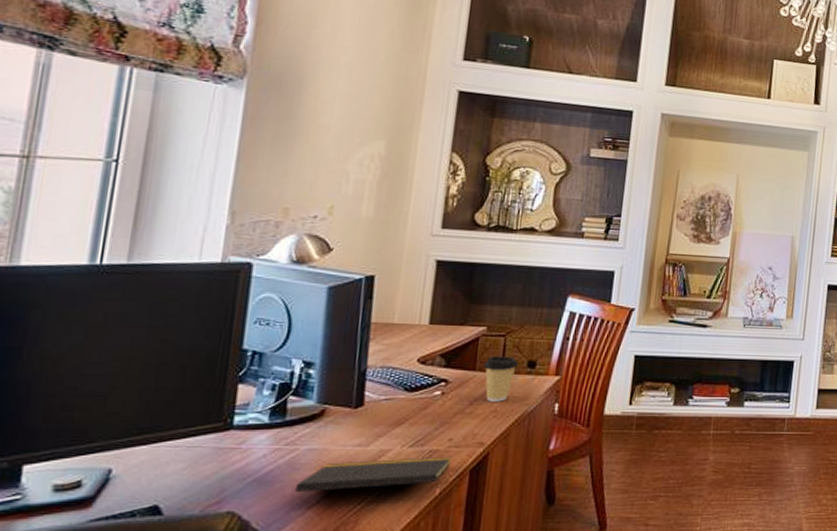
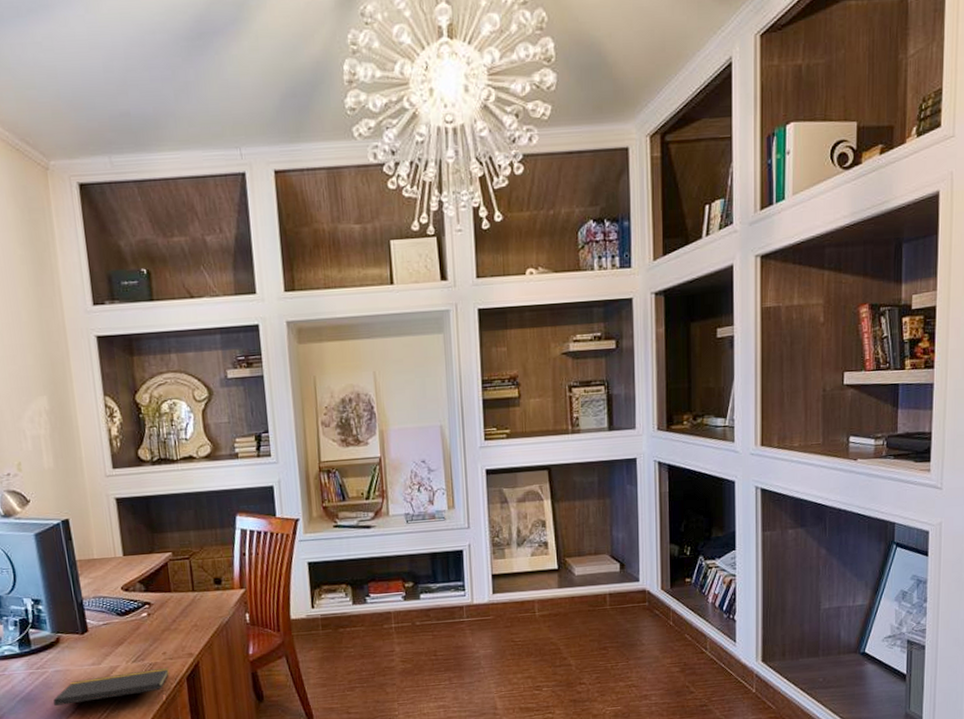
coffee cup: present [483,355,518,402] -> none [177,576,206,618]

